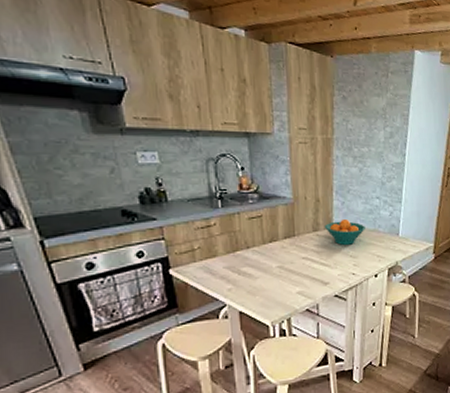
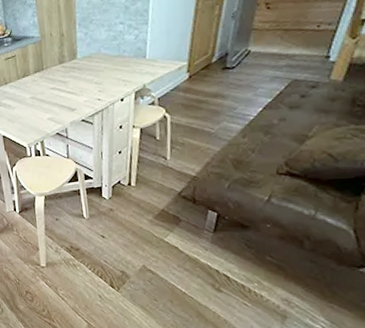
fruit bowl: present [325,218,365,245] -> none [70,48,110,74]

